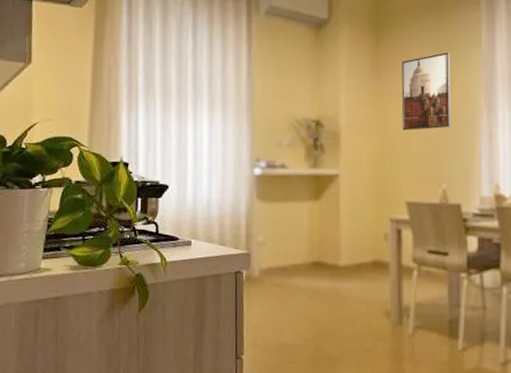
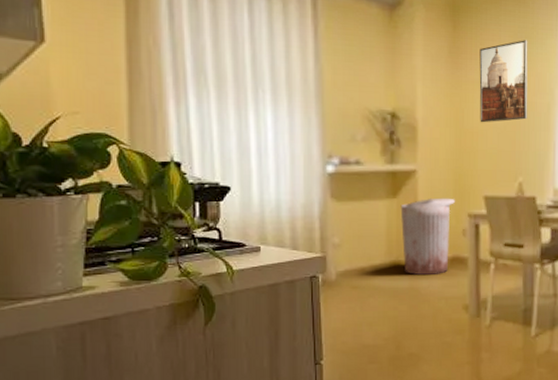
trash can: none [322,201,378,278] -> present [400,197,456,275]

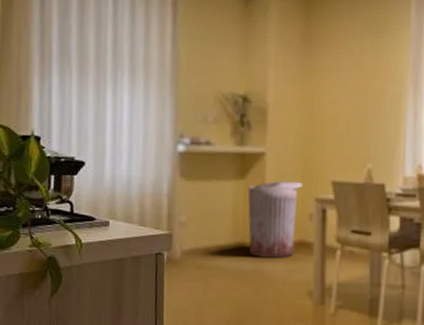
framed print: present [479,40,528,123] -> none [330,29,380,109]

